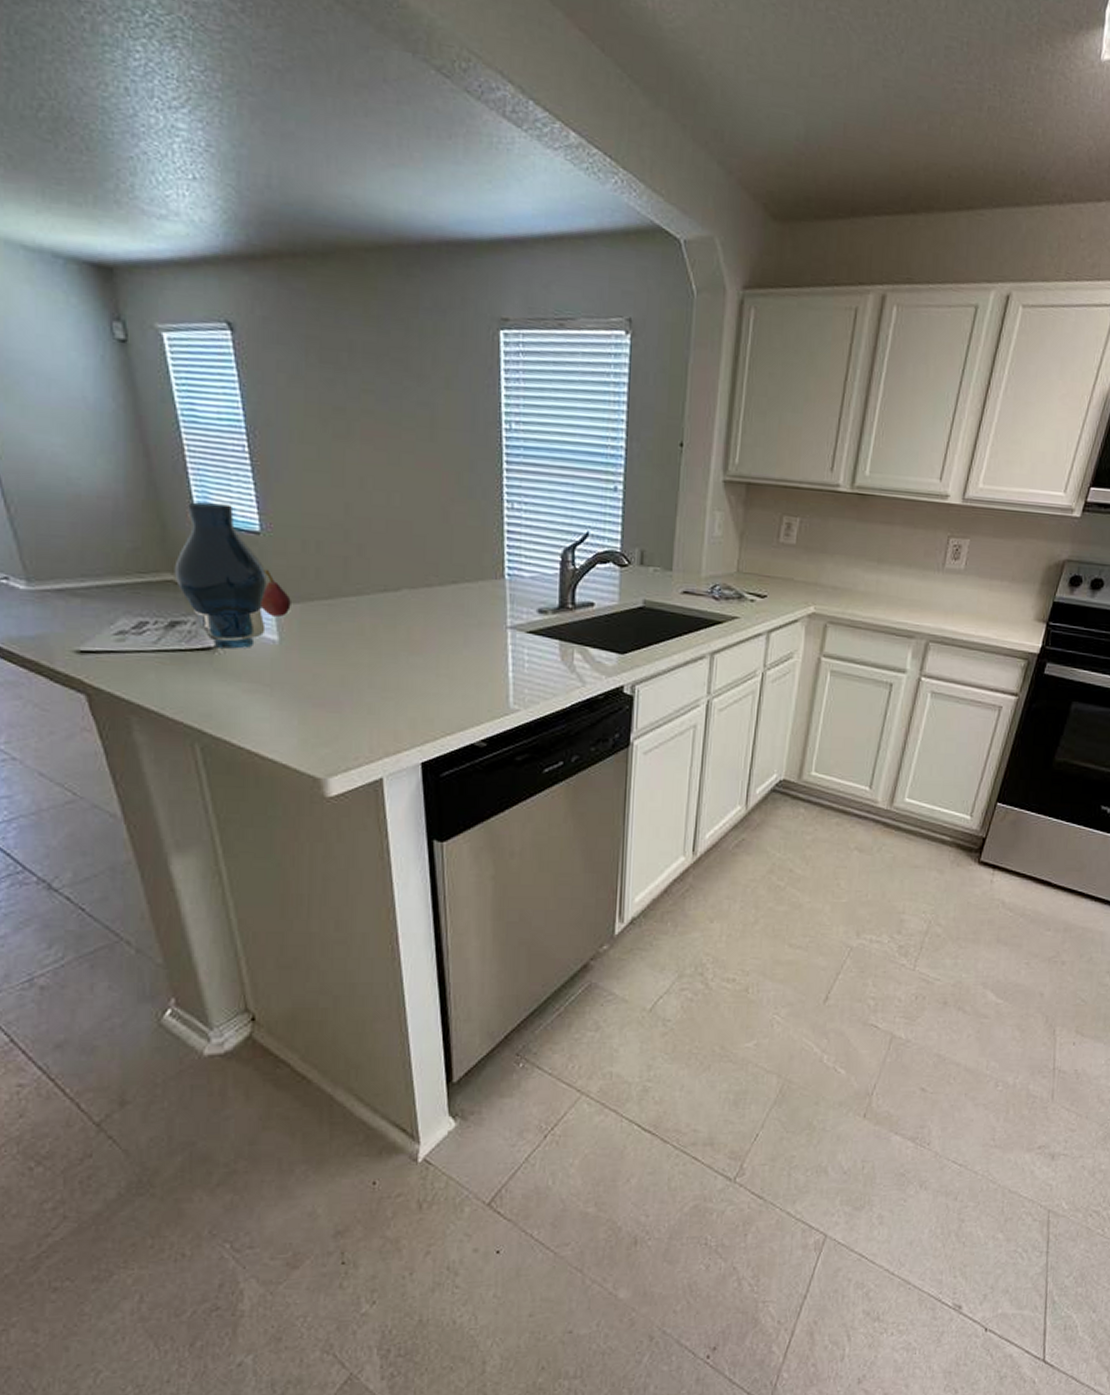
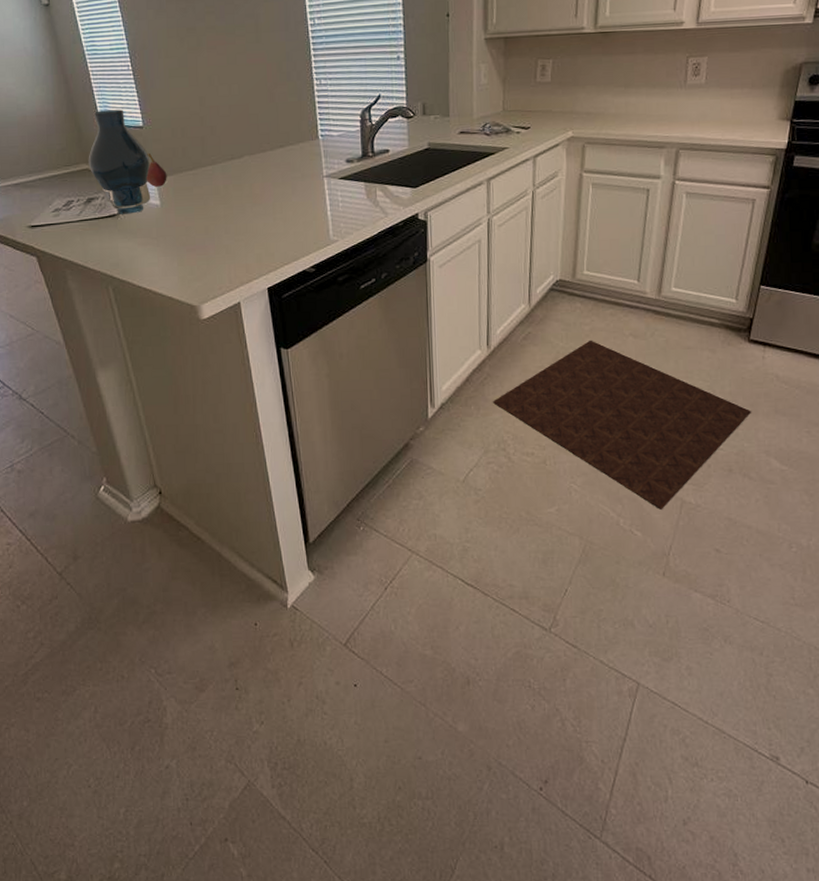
doormat: none [692,851,973,1045] -> present [492,340,751,509]

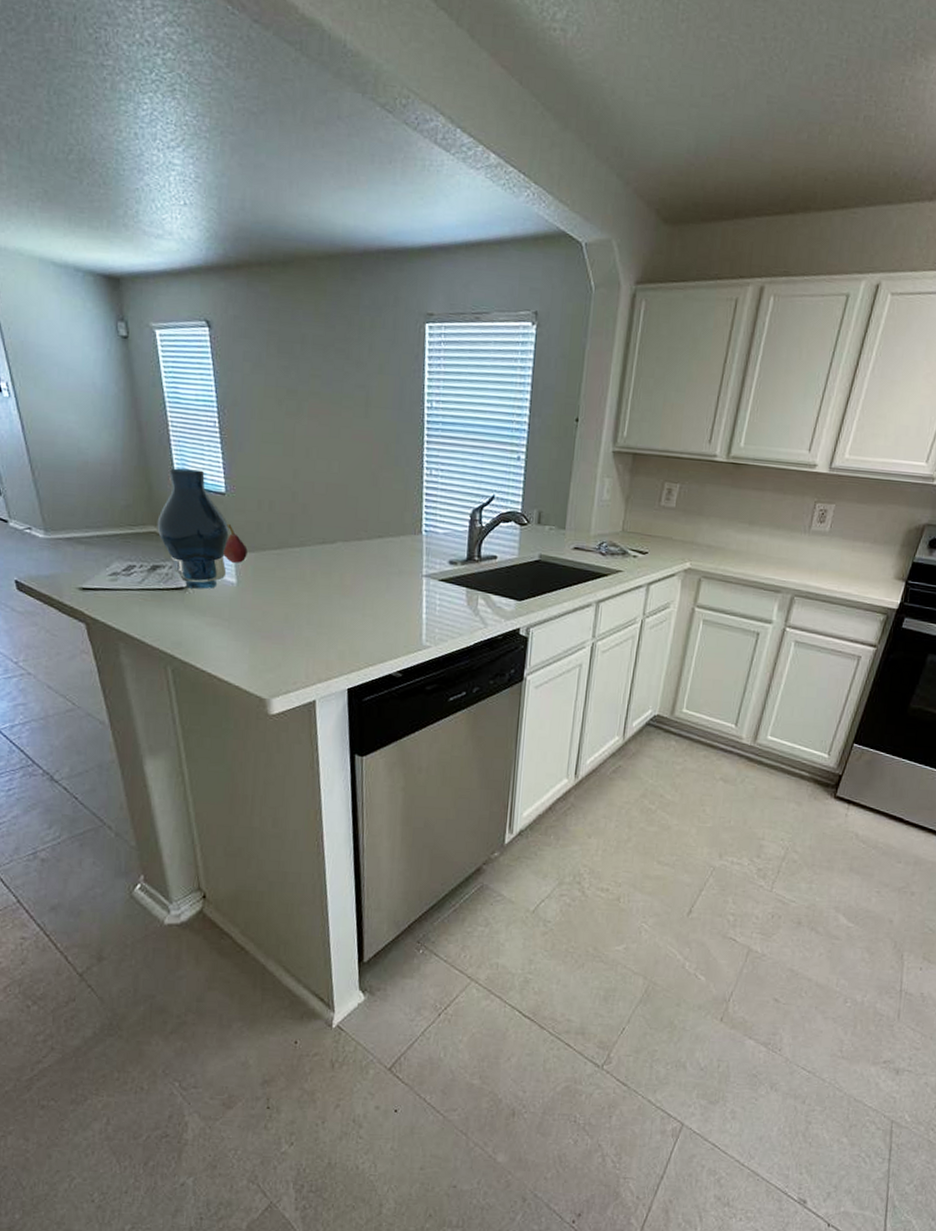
doormat: present [492,340,751,509] -> none [573,780,827,956]

